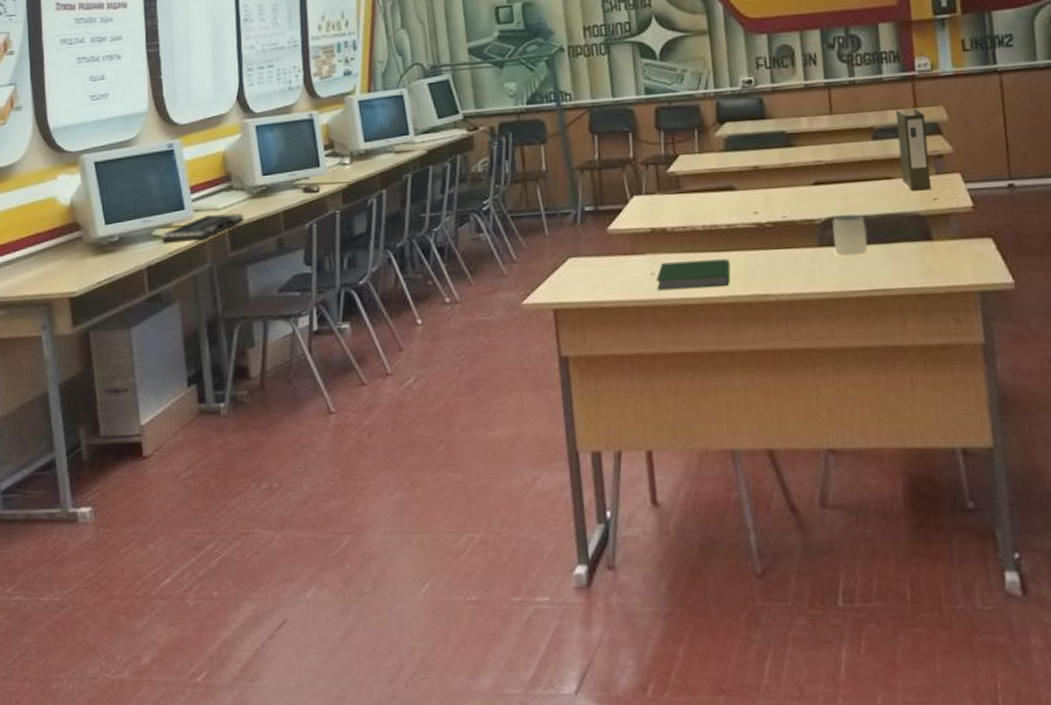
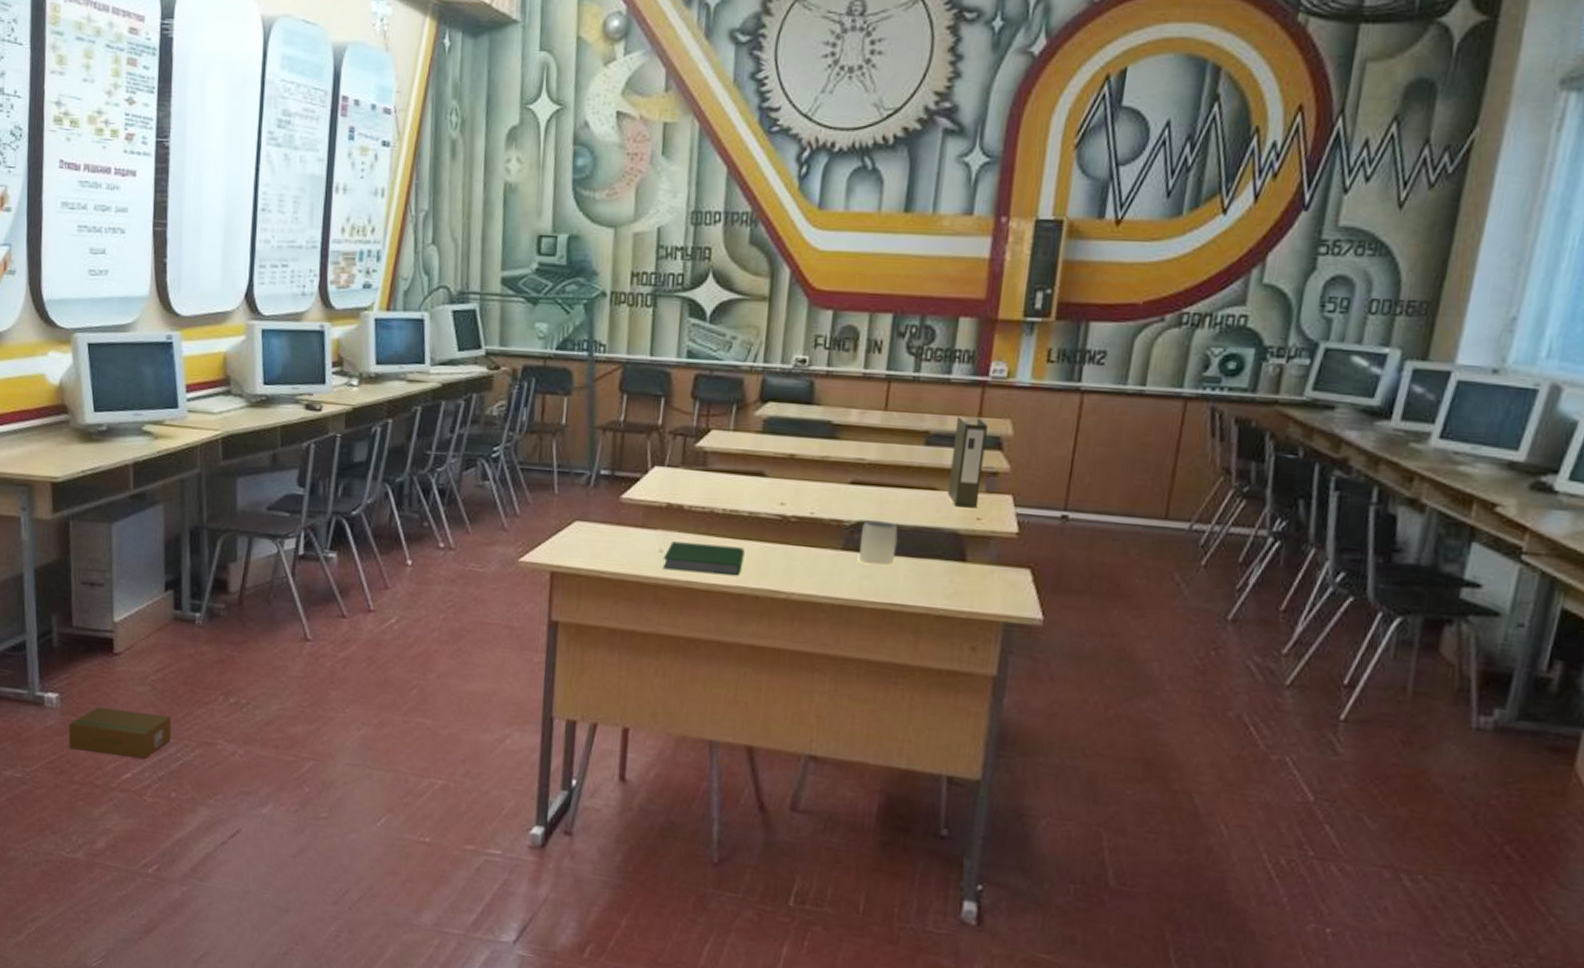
box: none [104,512,207,562] -> present [68,706,172,759]
computer keyboard: present [162,213,245,245] -> none [152,417,240,444]

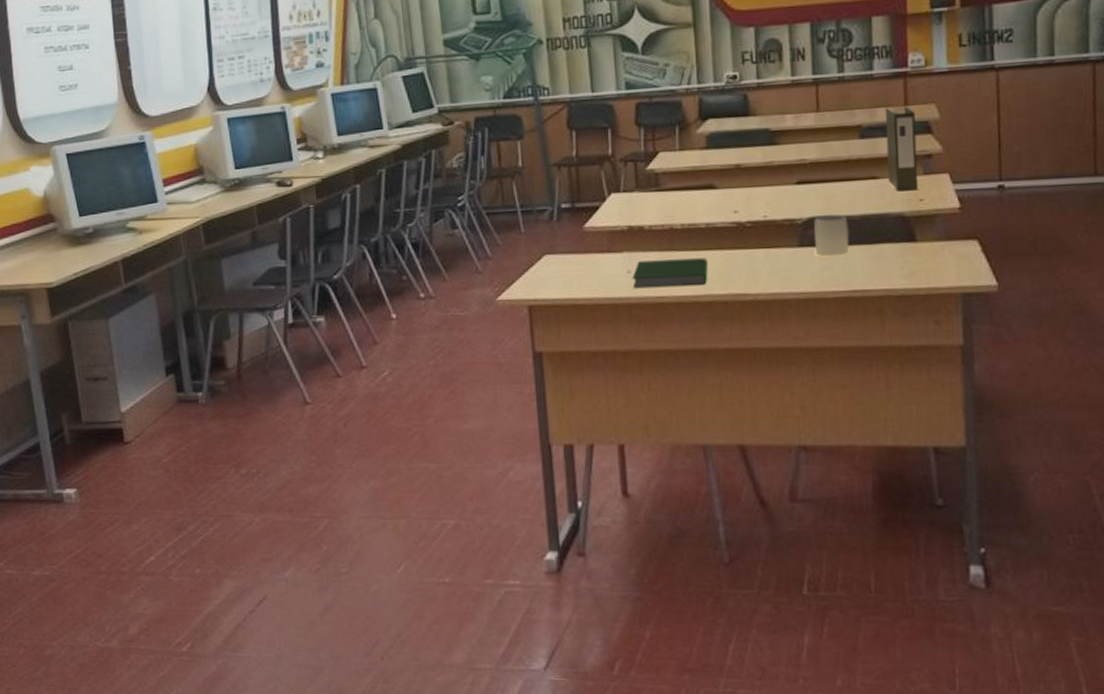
box: present [68,706,172,759] -> none [89,495,189,540]

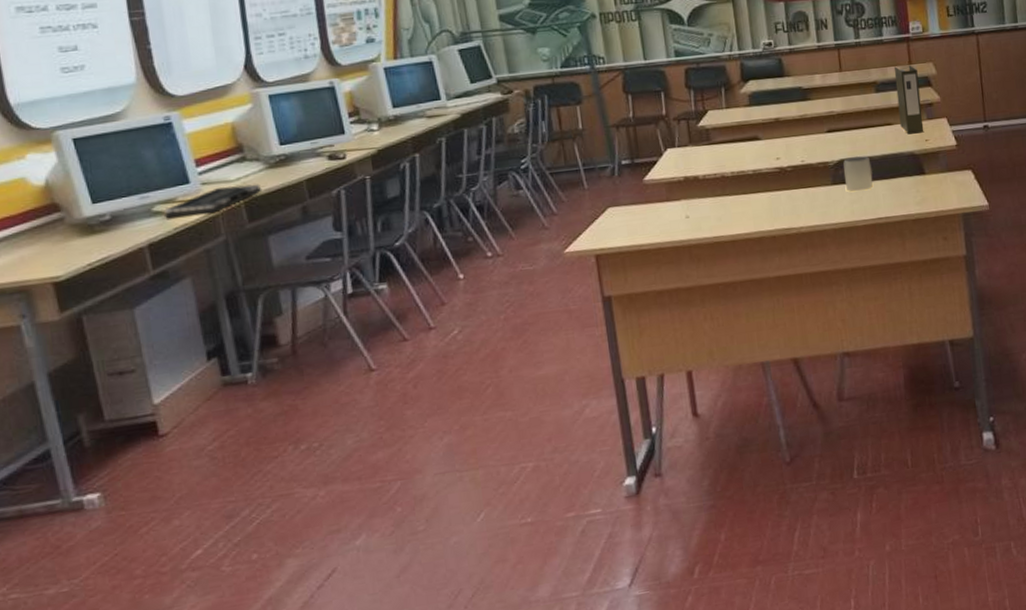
computer keyboard: none [136,206,218,237] -> present [164,184,262,220]
hardcover book: present [632,258,708,289] -> none [690,200,757,232]

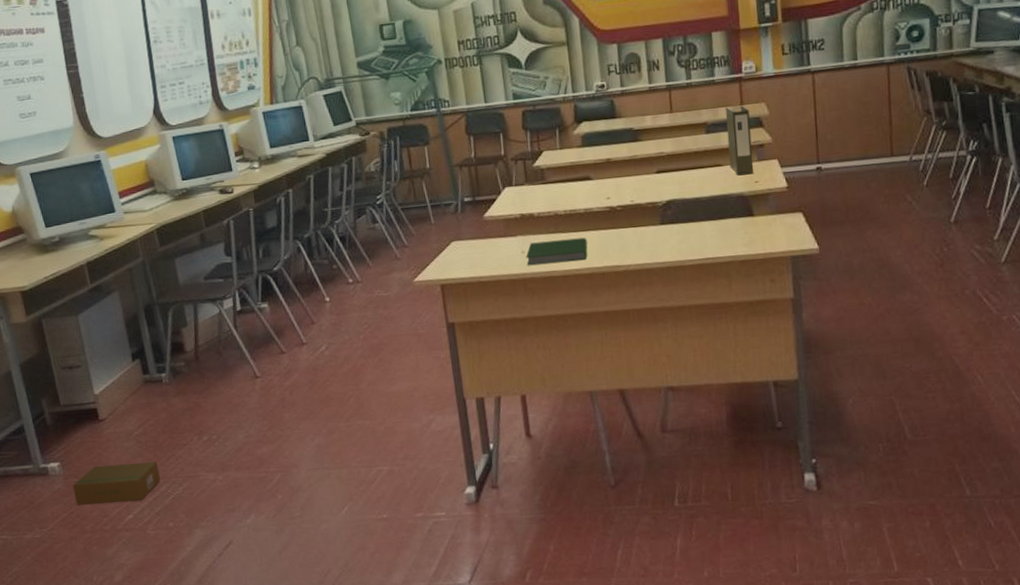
box: none [118,481,242,545] -> present [72,462,161,505]
computer keyboard: present [164,184,262,220] -> none [97,213,170,243]
hardcover book: none [690,200,757,232] -> present [525,237,588,266]
mug: present [843,156,873,192] -> none [671,197,701,232]

